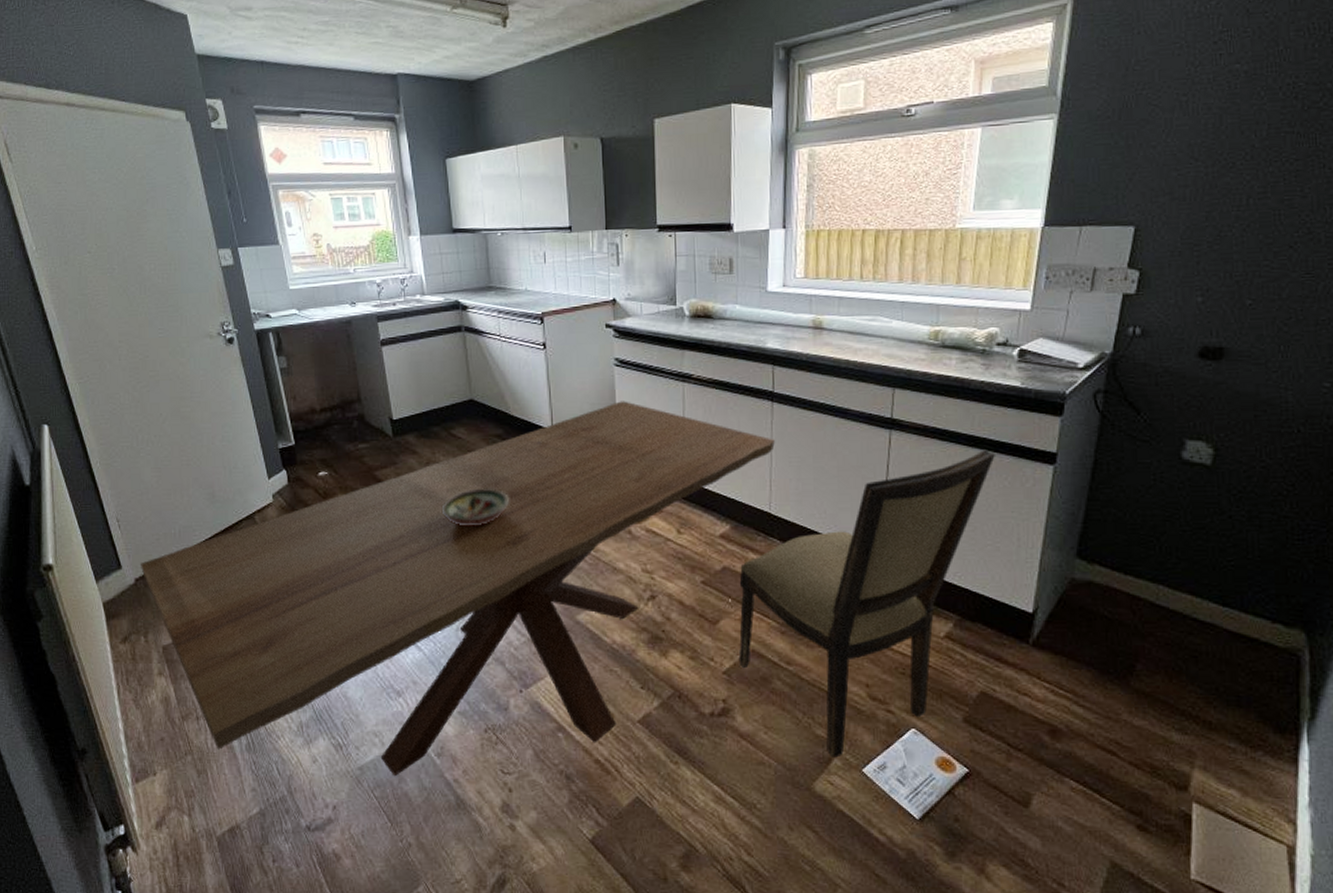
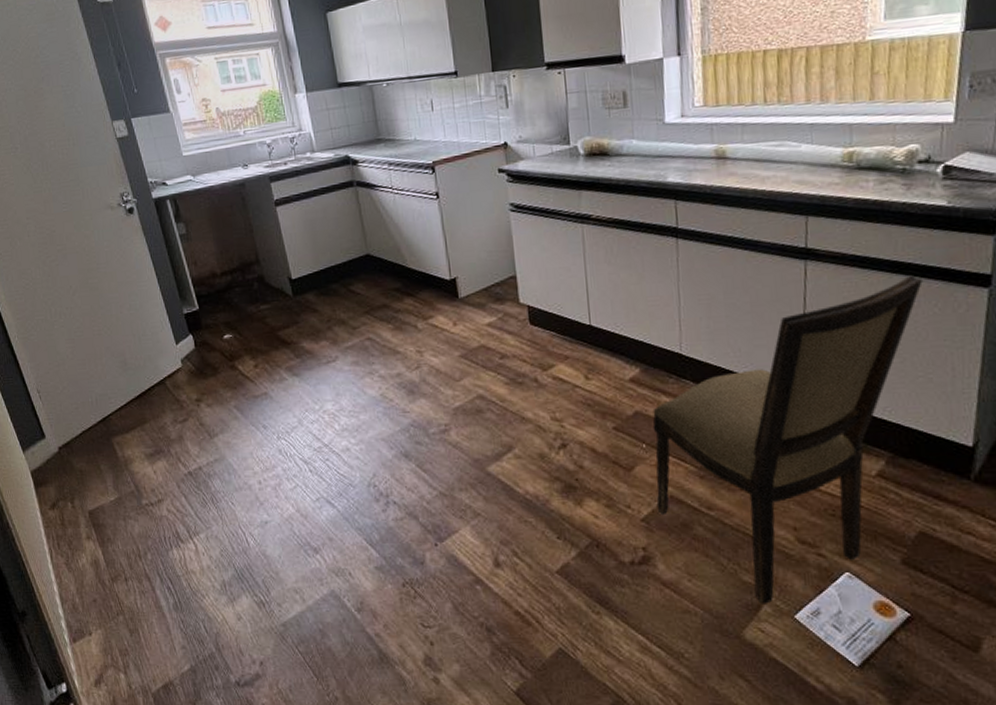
dining table: present [140,401,775,777] -> none [62,246,682,633]
decorative bowl: present [441,488,509,526] -> none [345,342,412,382]

